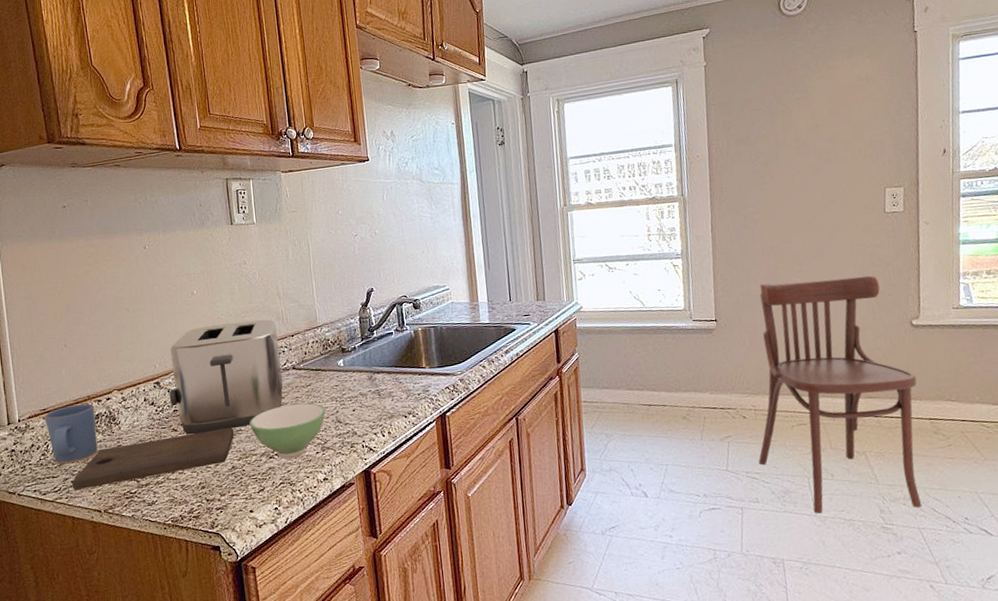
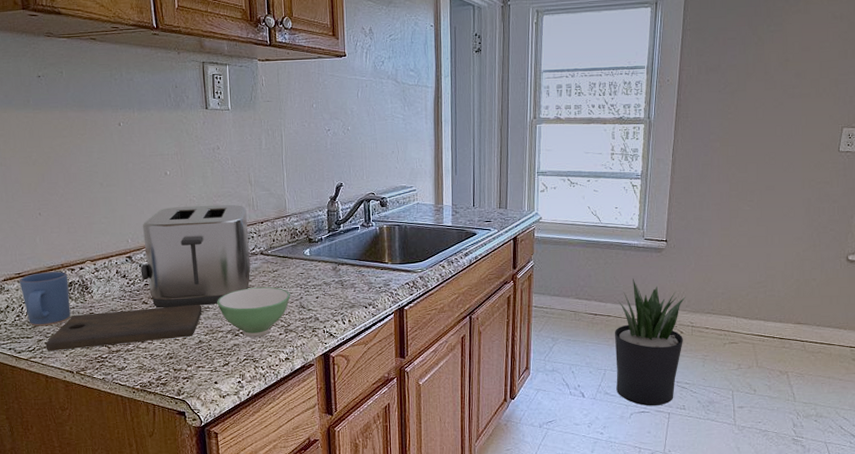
planter: none [671,363,748,502] -> present [614,278,686,406]
dining chair: present [758,275,922,514] -> none [689,209,844,424]

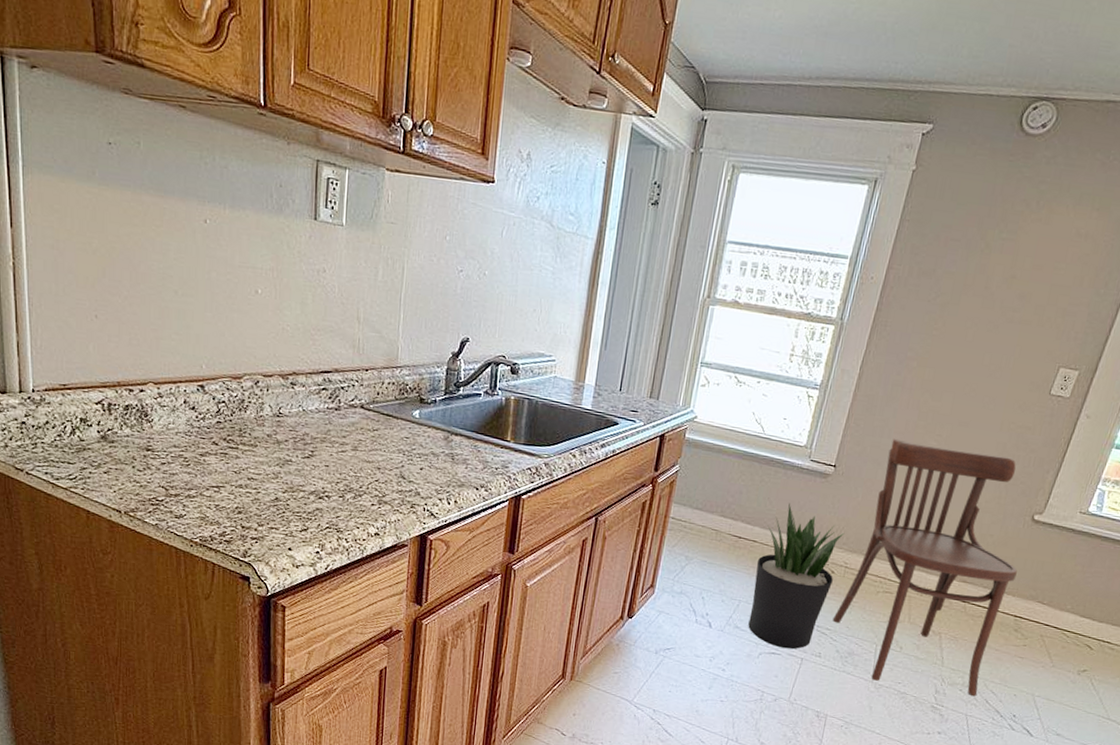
mug: present [19,271,71,326] -> none [64,387,124,453]
cutting board: present [45,304,203,352] -> none [90,445,283,492]
toaster: present [140,204,251,308] -> none [213,333,350,458]
bowl: present [217,287,290,338] -> none [302,445,390,504]
dining chair: none [689,209,844,424] -> present [832,438,1018,696]

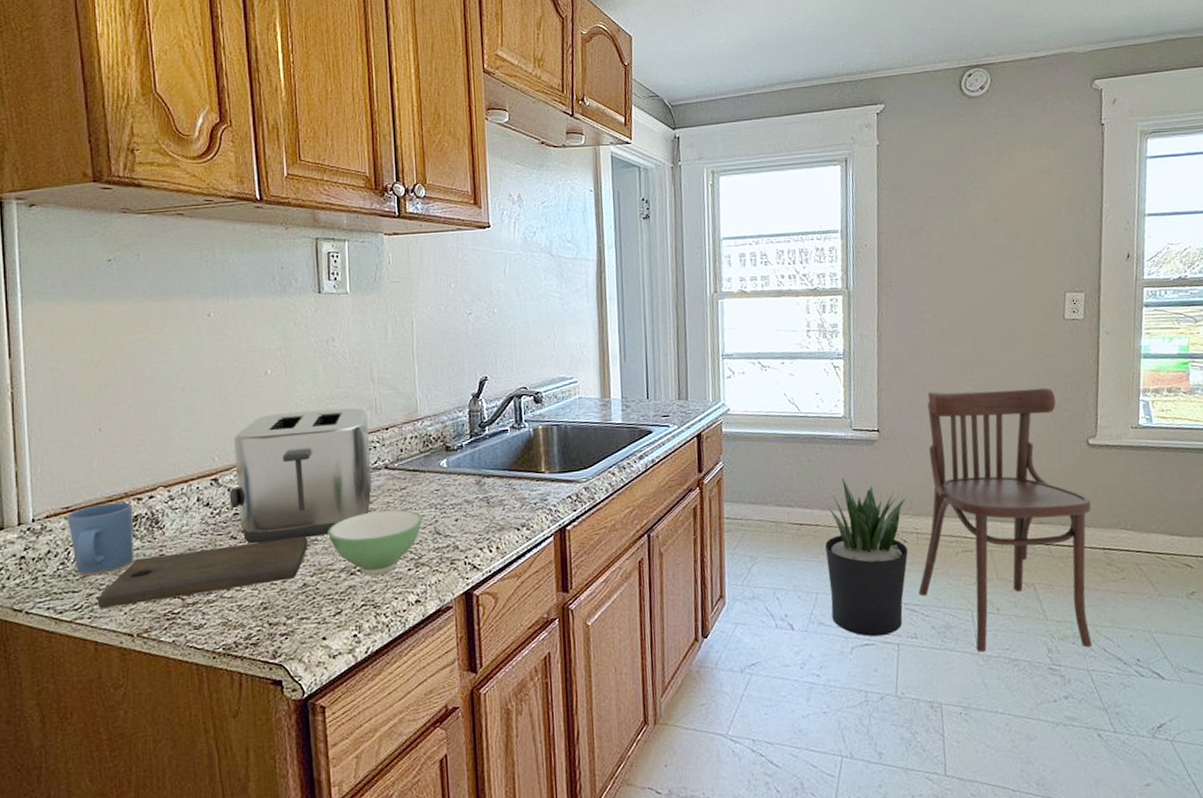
mug: none [64,387,124,453] -> present [67,501,134,576]
cutting board: none [90,445,283,492] -> present [97,536,309,609]
toaster: none [213,333,350,458] -> present [229,407,372,544]
bowl: none [302,445,390,504] -> present [328,509,422,576]

